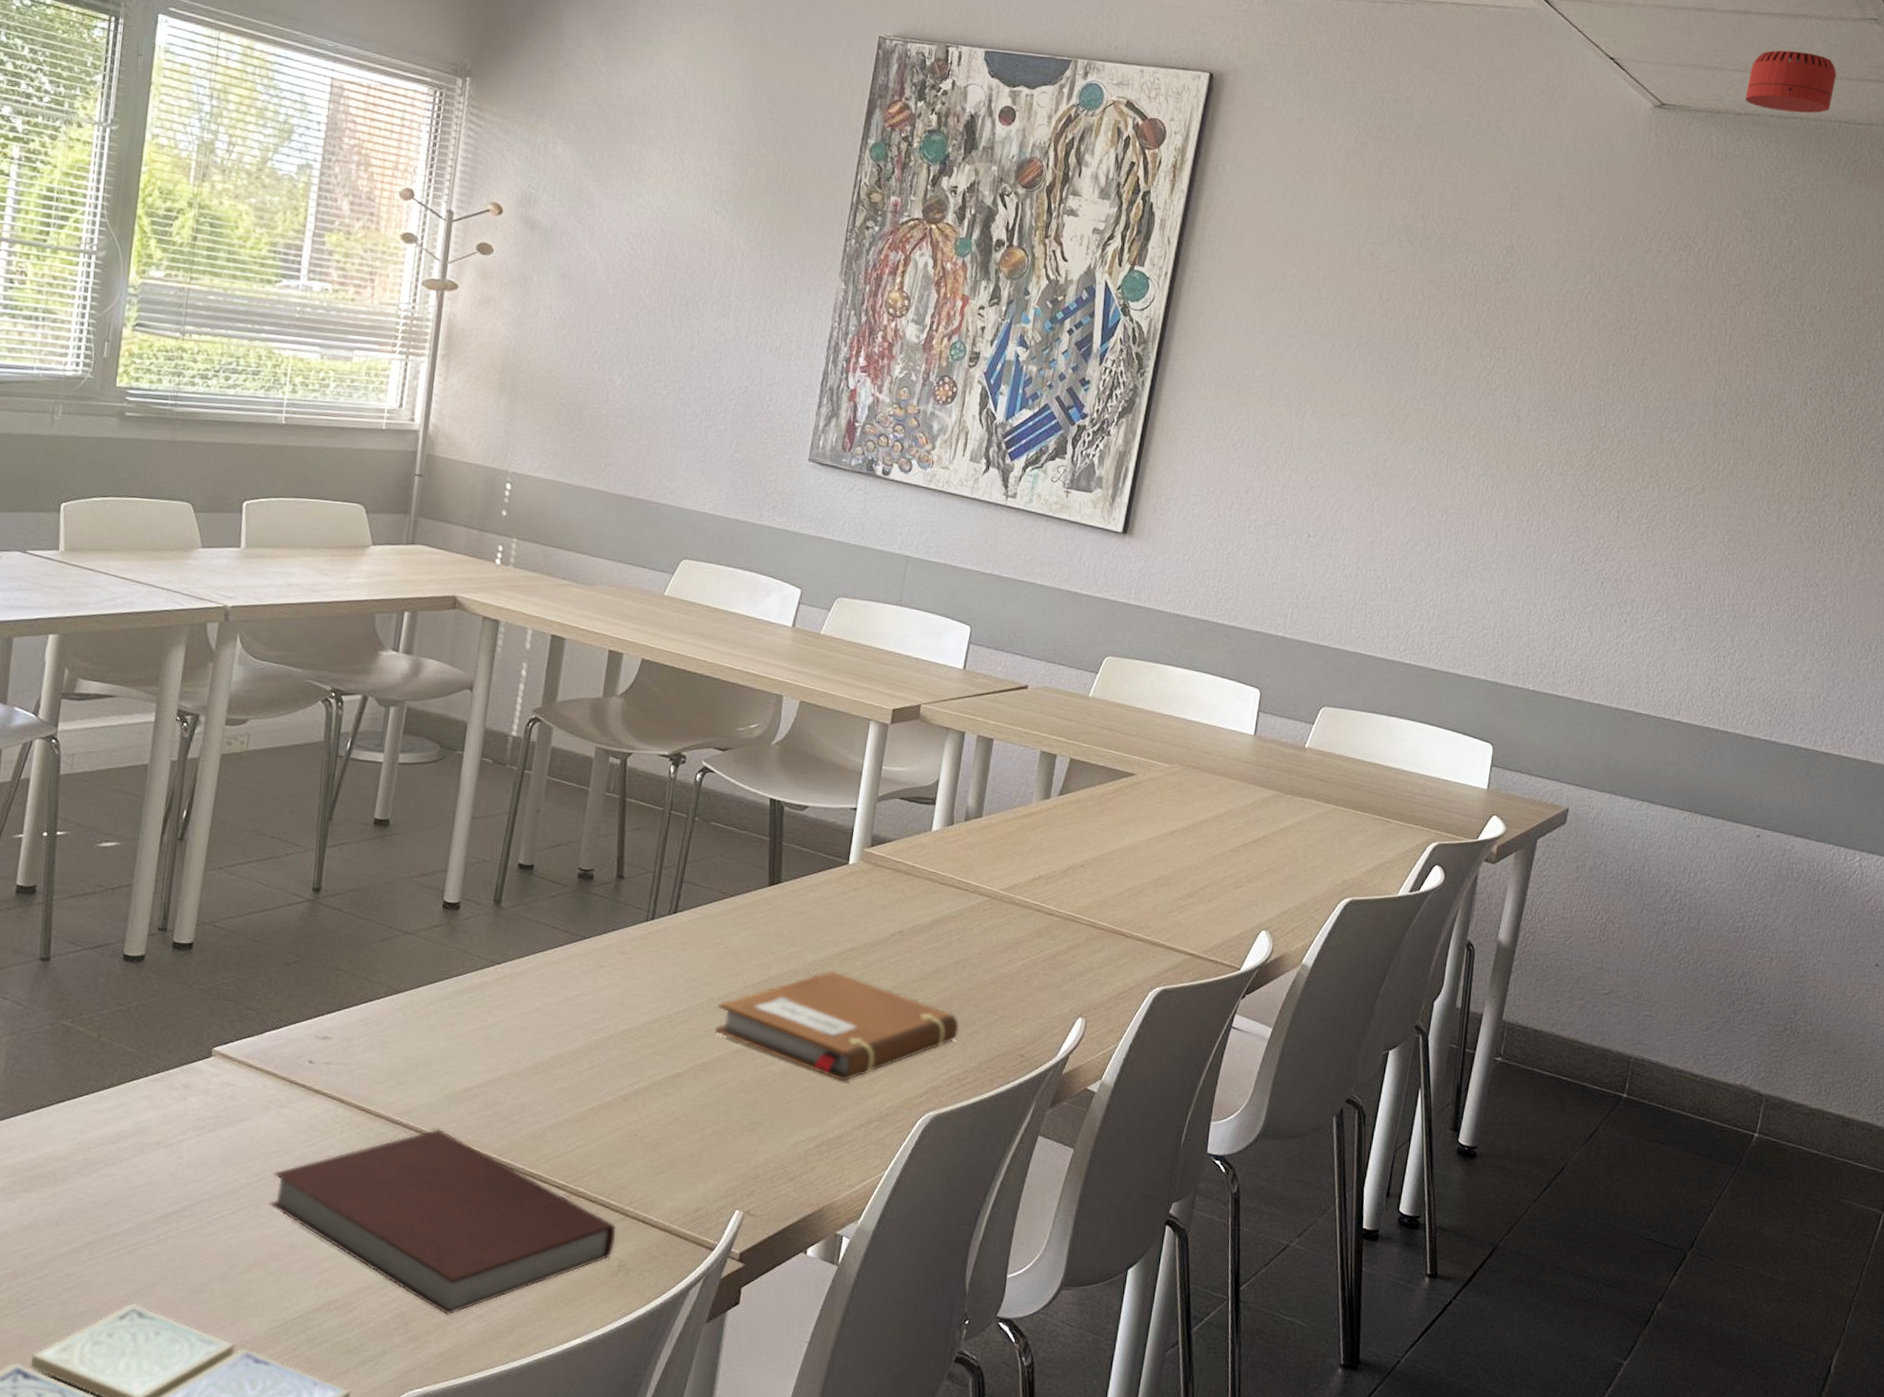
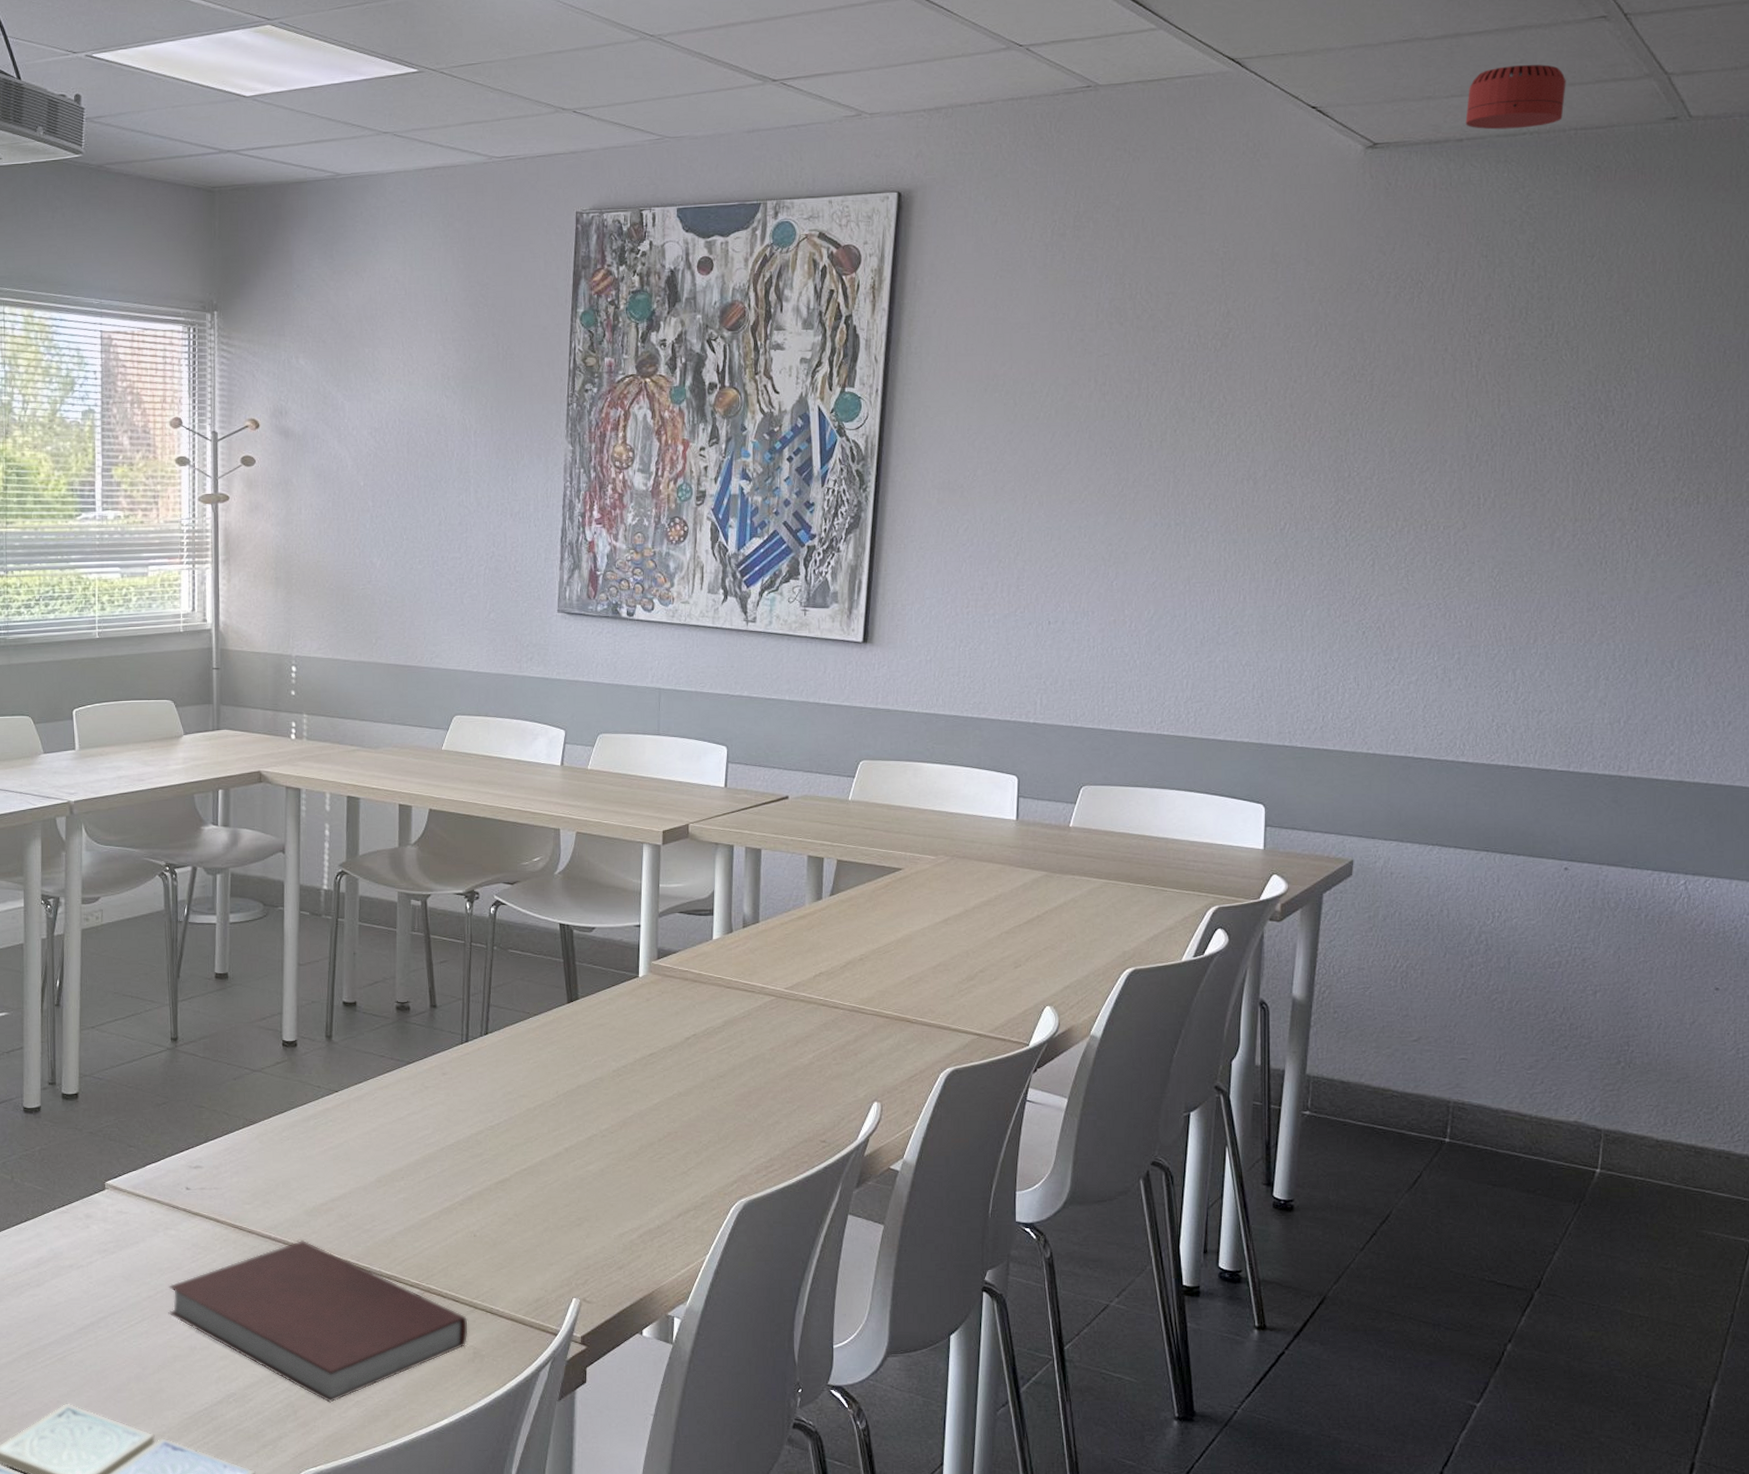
notebook: present [715,970,960,1082] -> none [535,1075,761,1176]

